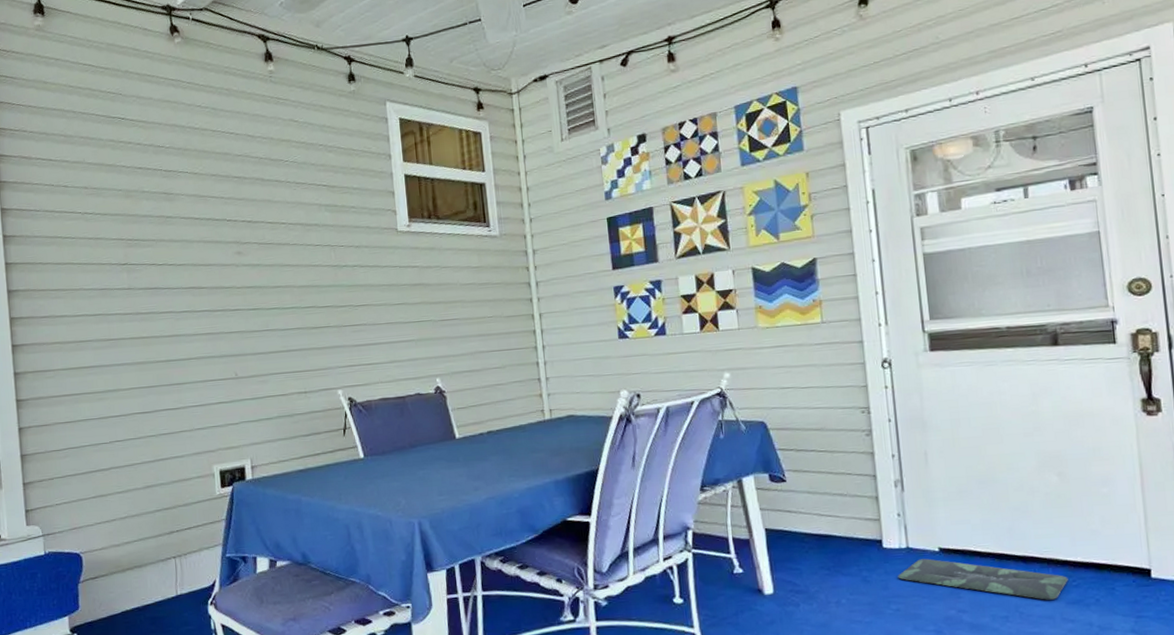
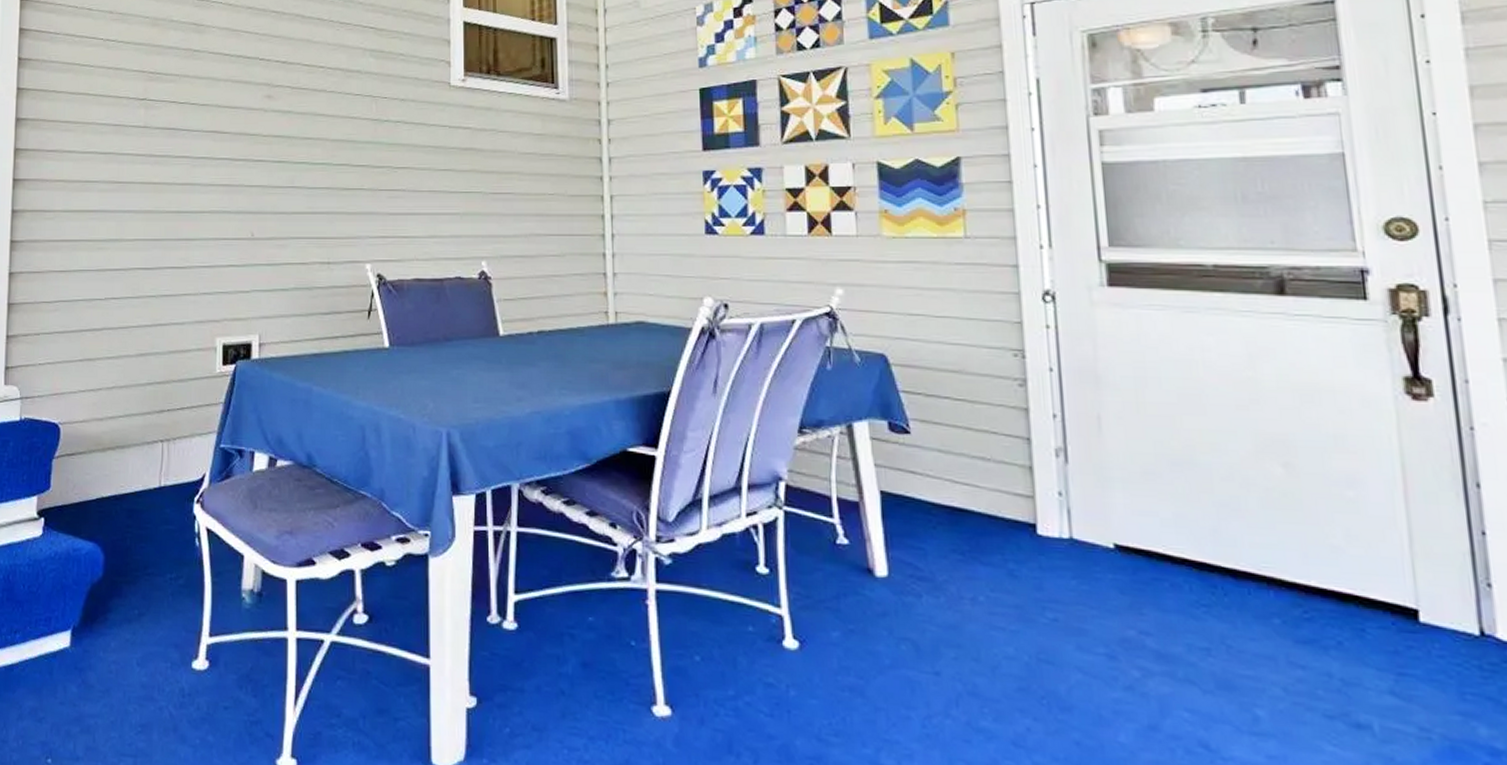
doormat: present [898,558,1068,600] -> none [1056,555,1297,634]

